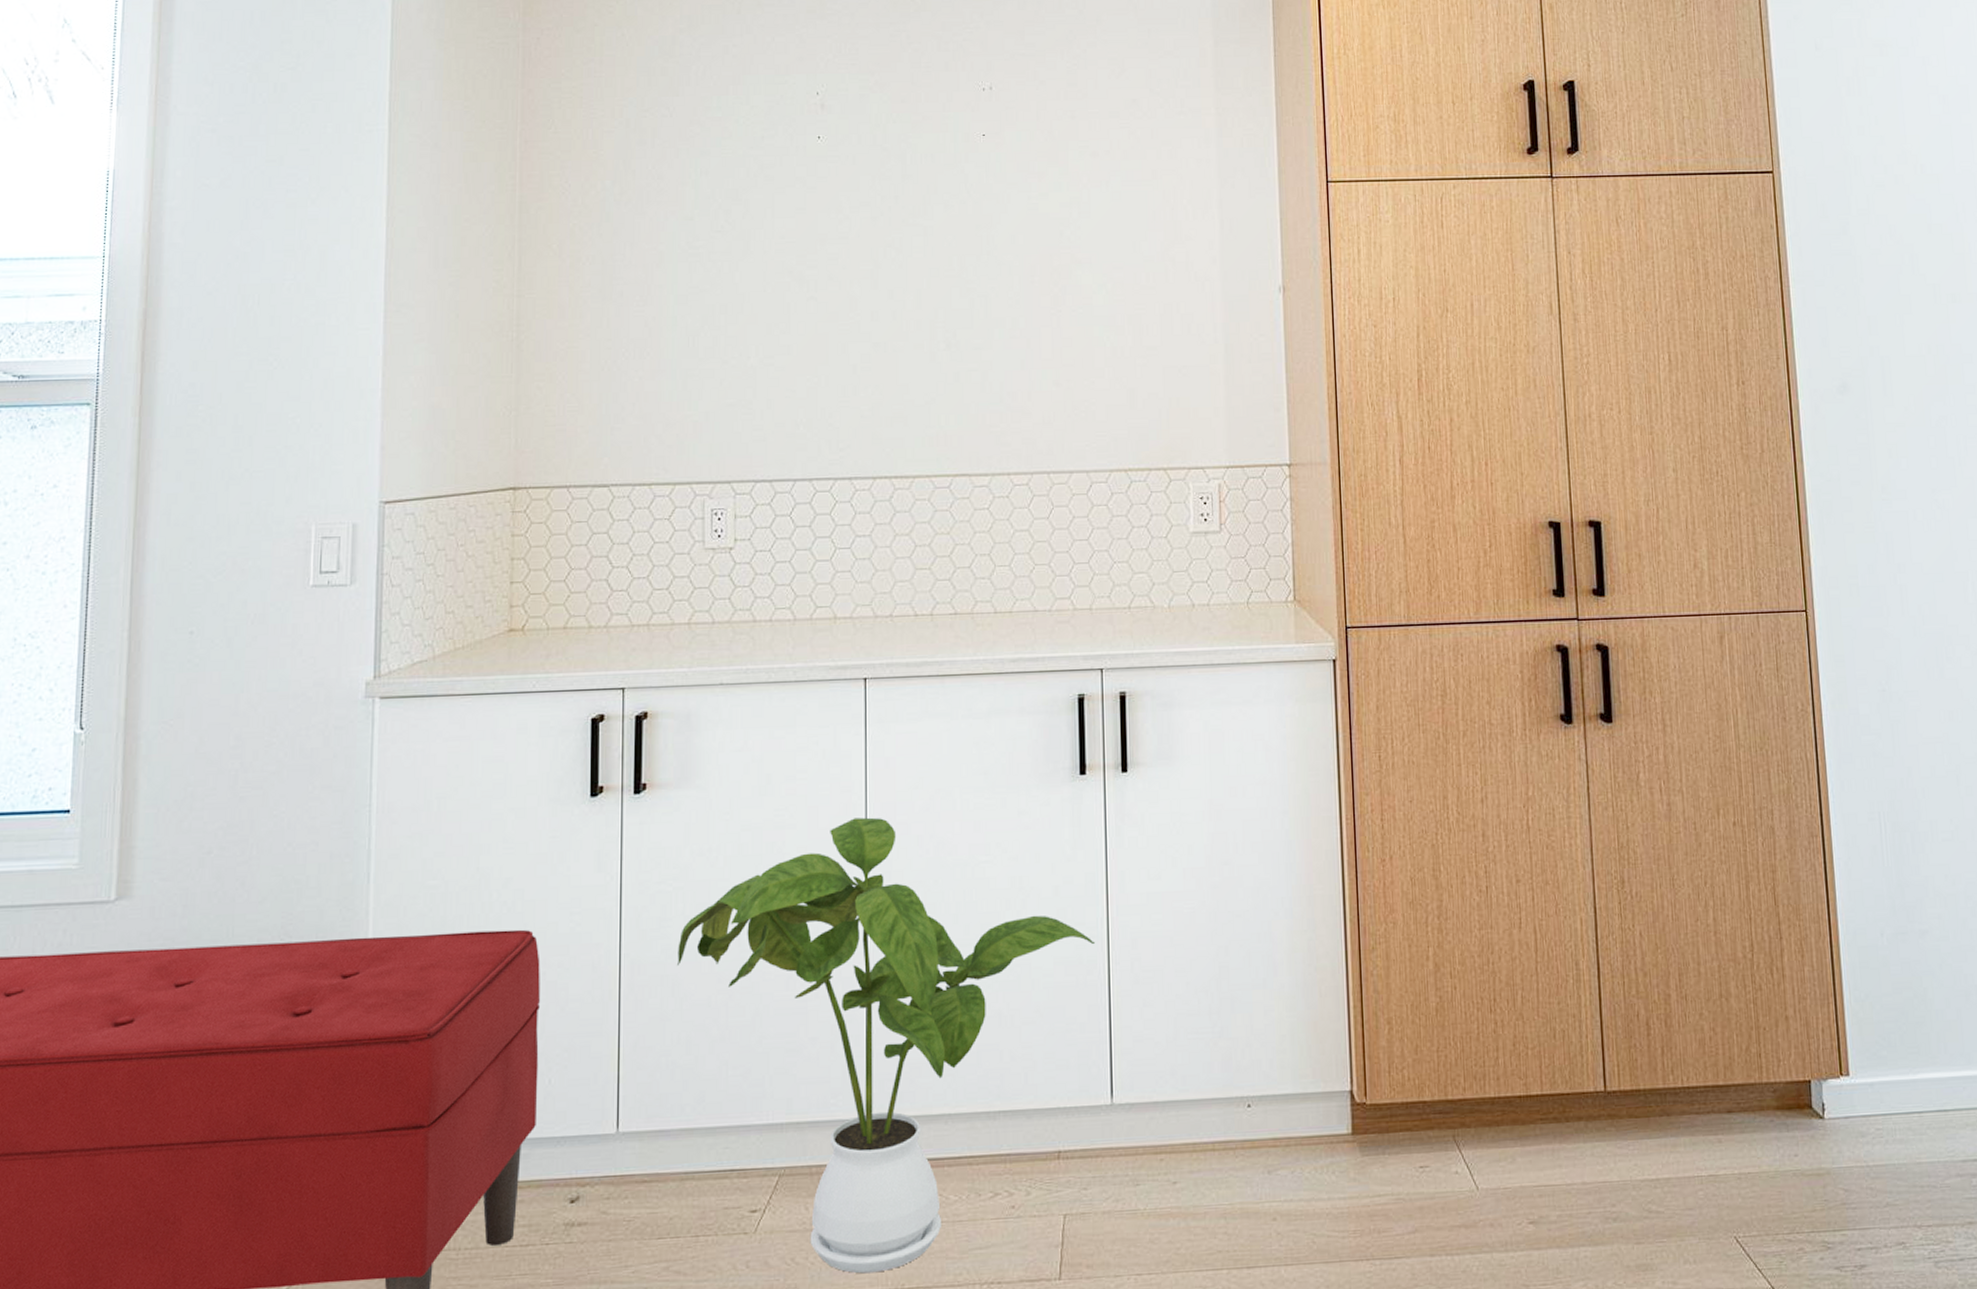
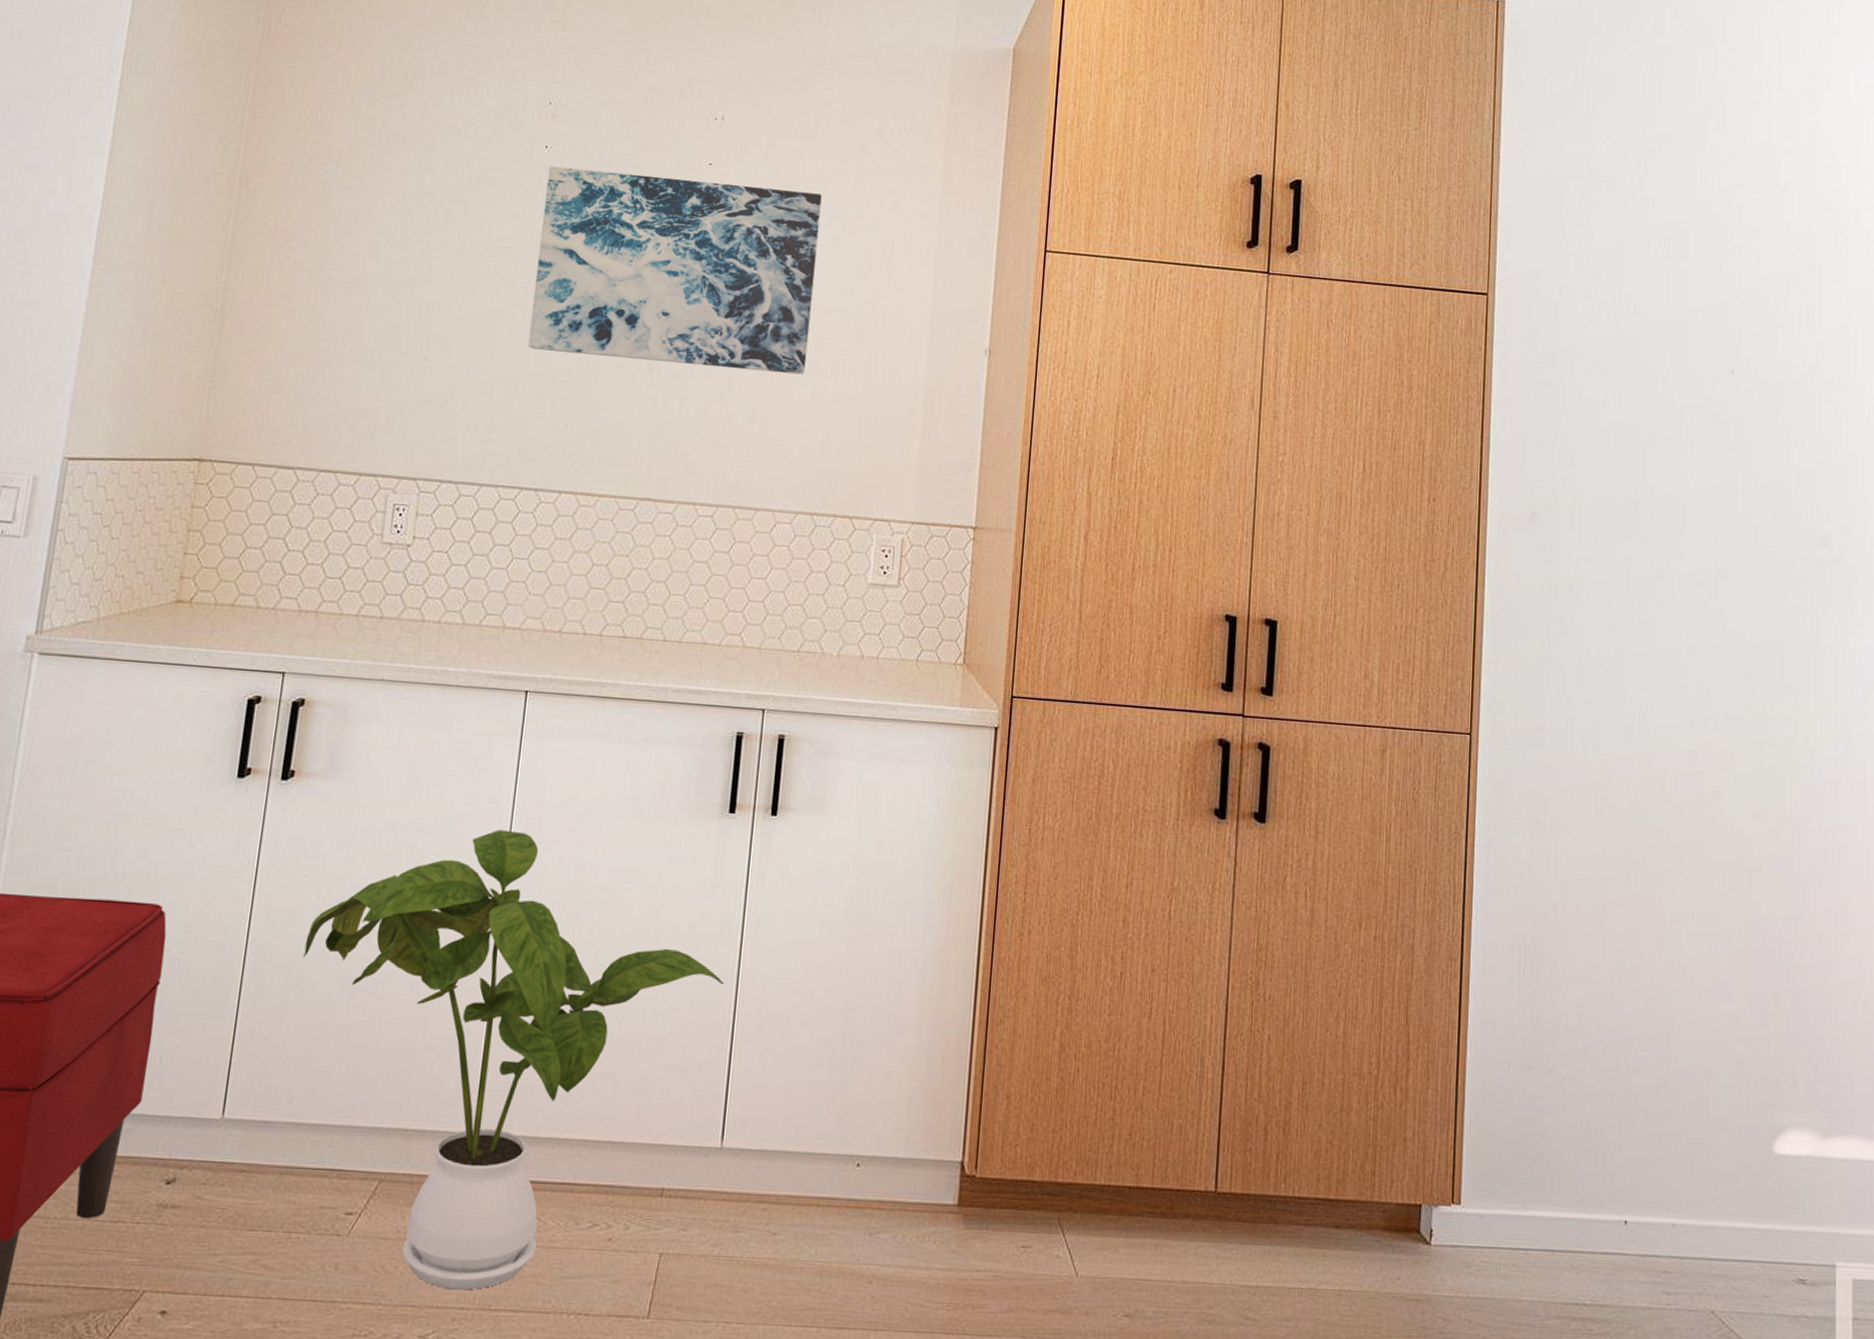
wall art: none [824,152,1103,340] -> present [527,166,822,375]

